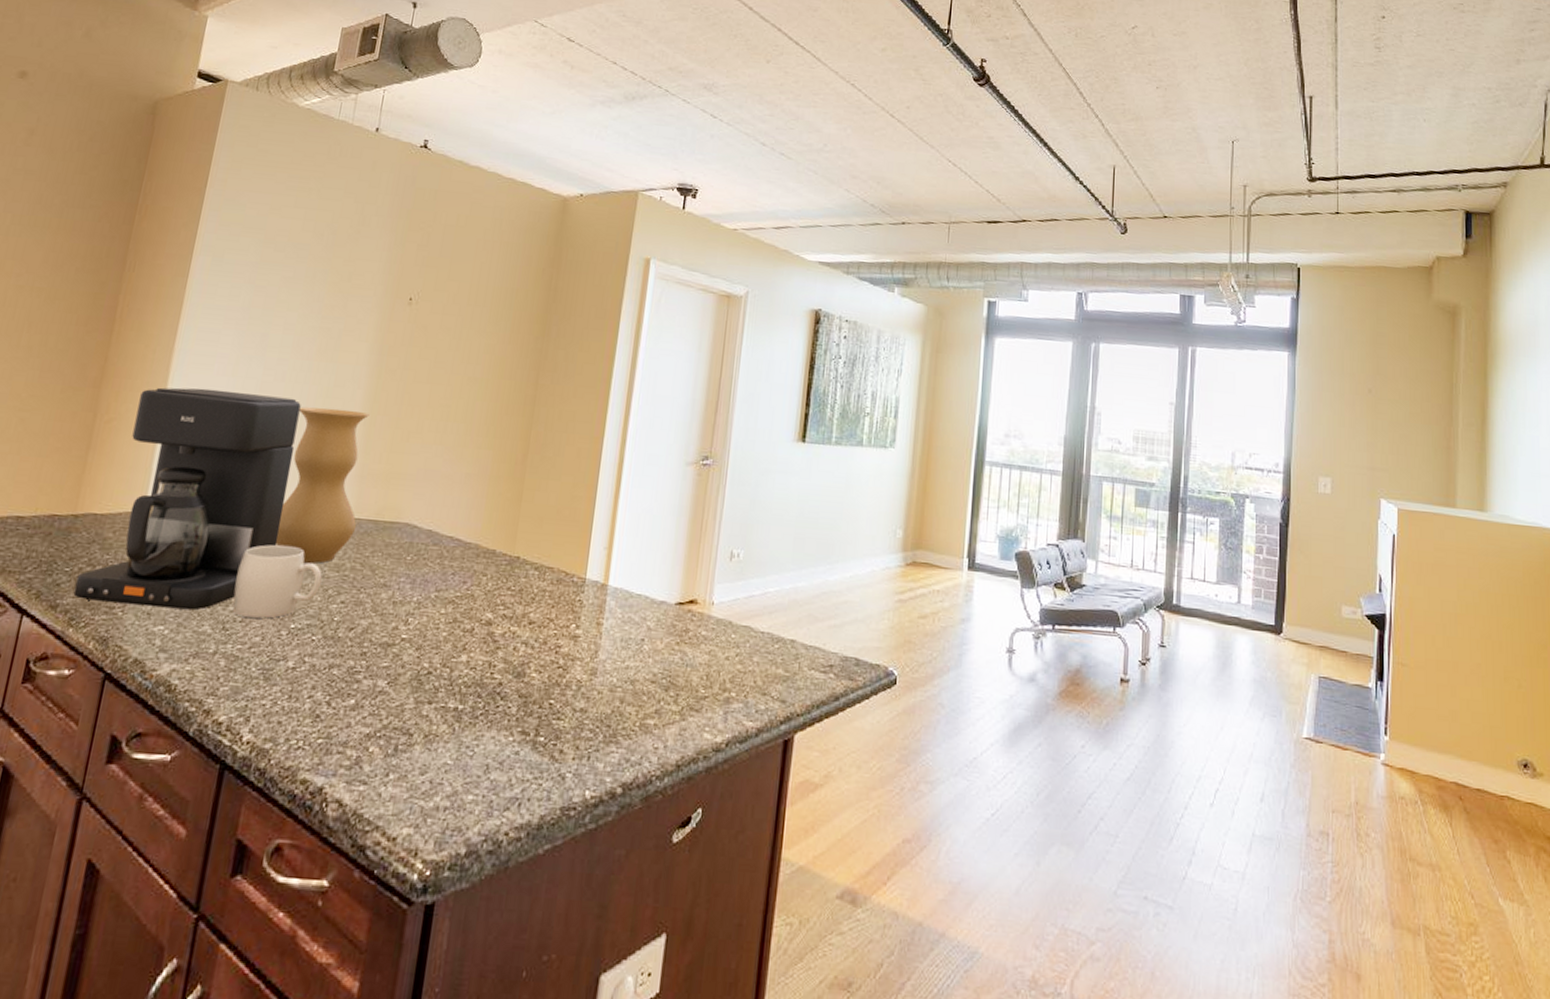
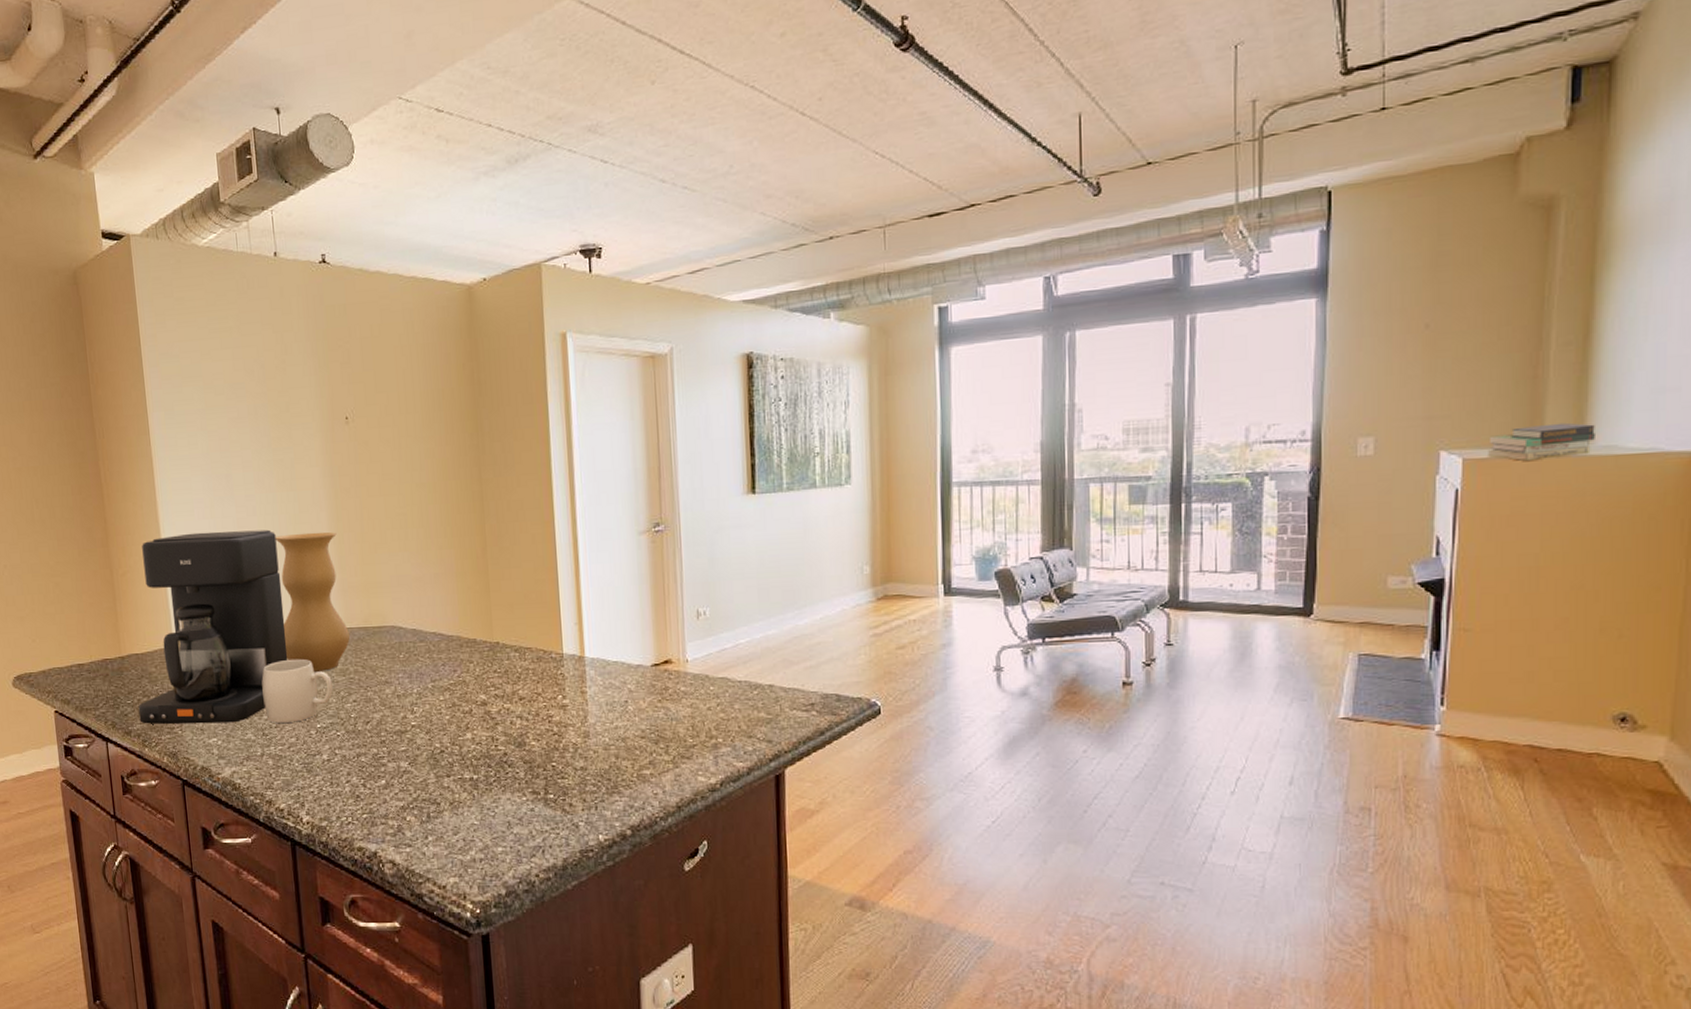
books: none [1415,488,1493,520] -> present [1486,422,1595,462]

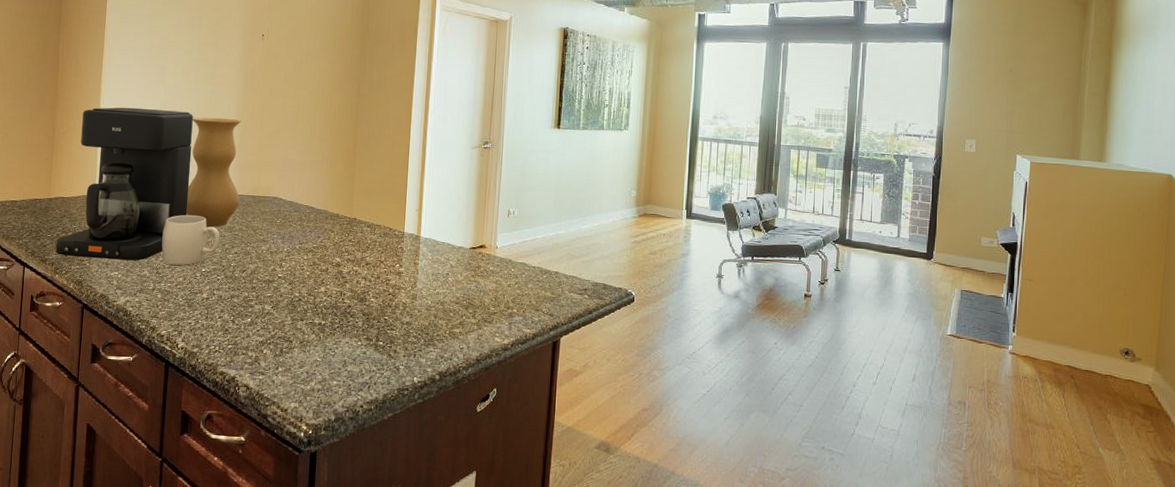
books: present [1486,422,1595,462] -> none [1045,145,1111,169]

